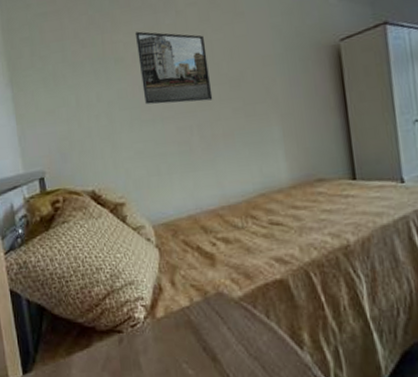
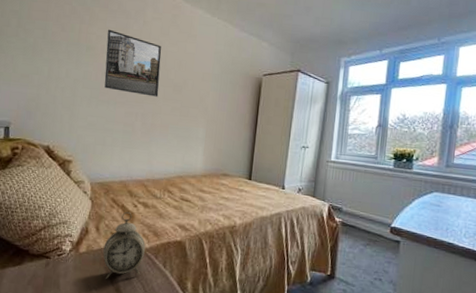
alarm clock: none [185,253,240,348] -> present [103,211,145,280]

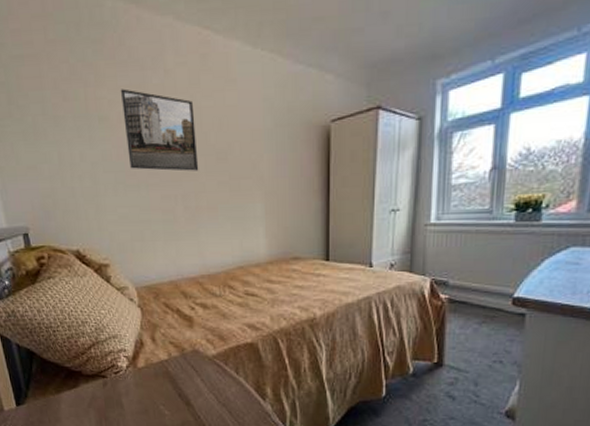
alarm clock: present [103,211,145,280] -> none [164,316,212,394]

